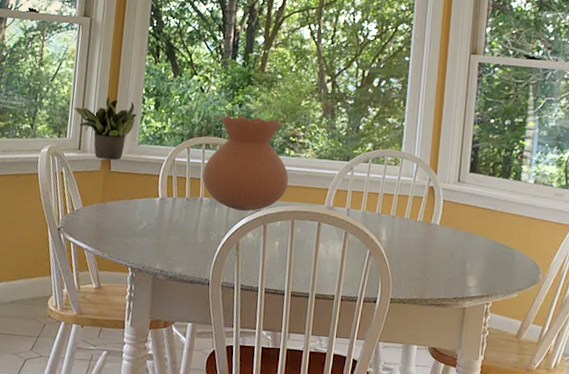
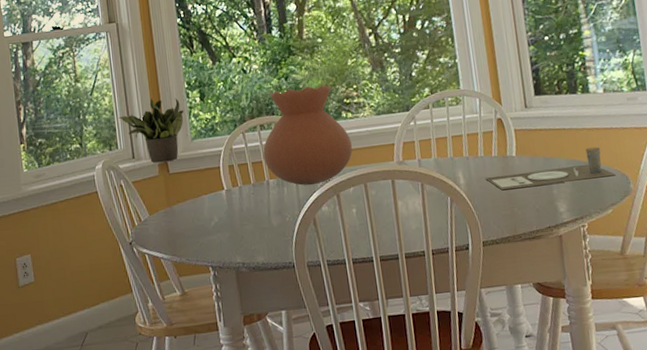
place setting: none [406,232,528,264] -> present [485,147,616,191]

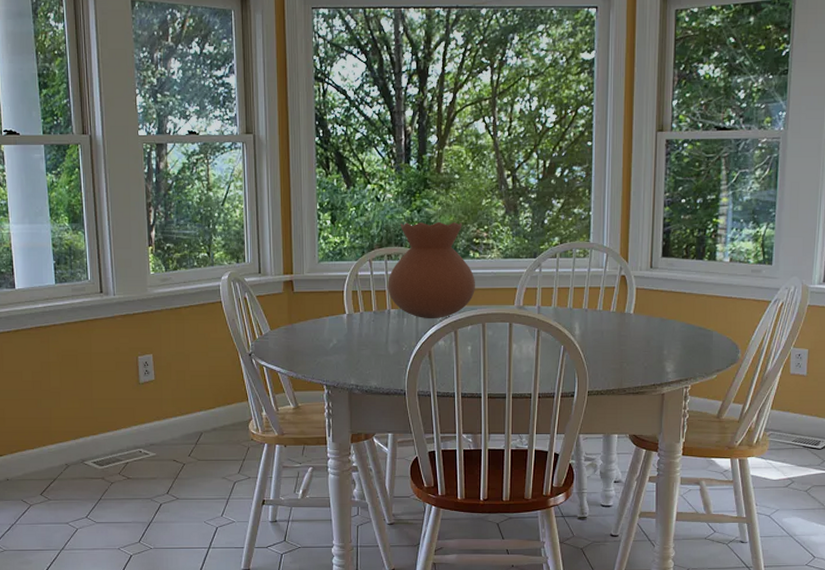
potted plant: present [119,97,184,163] -> none [248,214,314,280]
place setting: present [485,147,616,191] -> none [600,314,727,345]

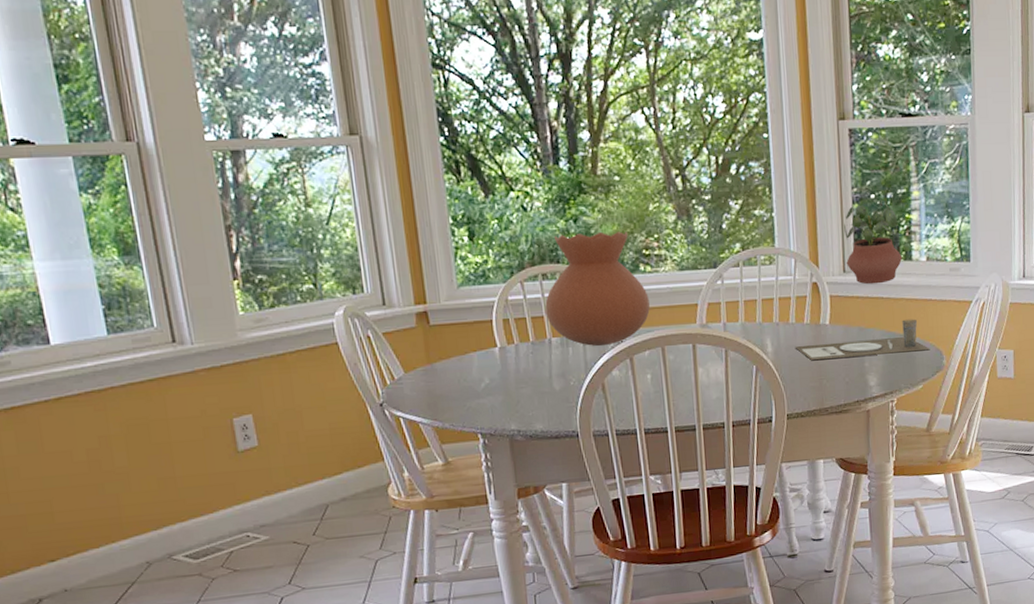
place setting: none [600,314,727,345] -> present [795,319,930,361]
potted plant: none [654,207,707,280] -> present [844,203,903,285]

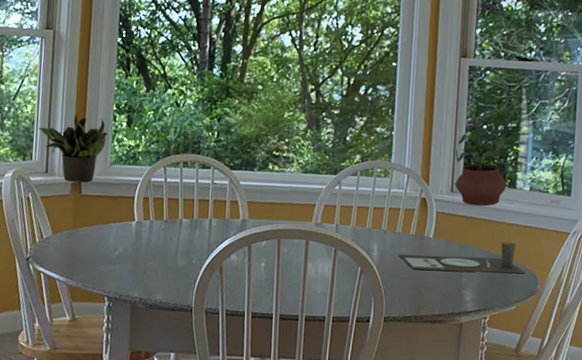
potted plant: none [364,232,449,312] -> present [39,113,108,183]
money bag: present [545,231,650,347] -> none [181,130,273,232]

